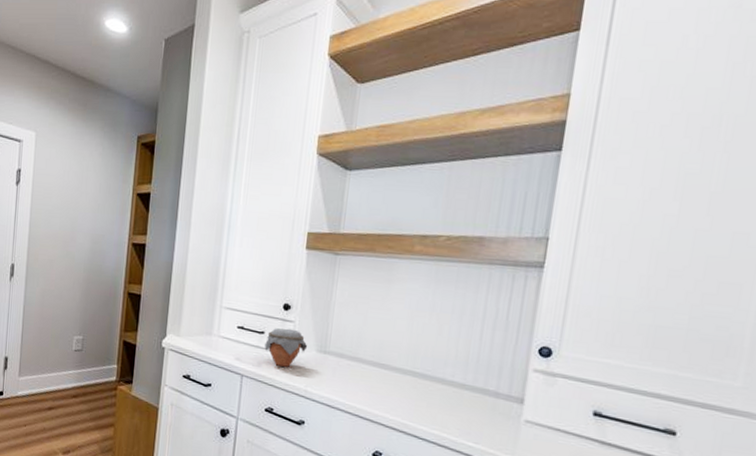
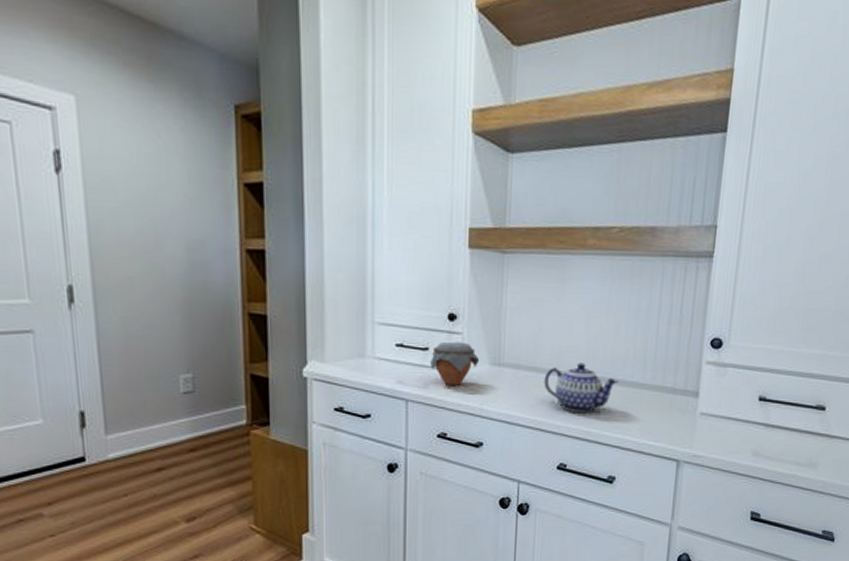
teapot: none [365,357,439,406] -> present [544,362,619,412]

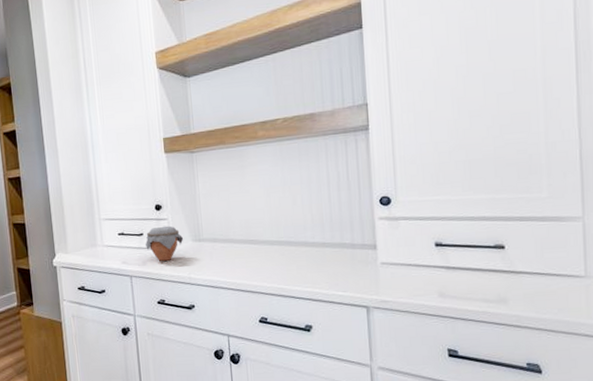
teapot: present [544,362,619,412] -> none [238,231,302,273]

